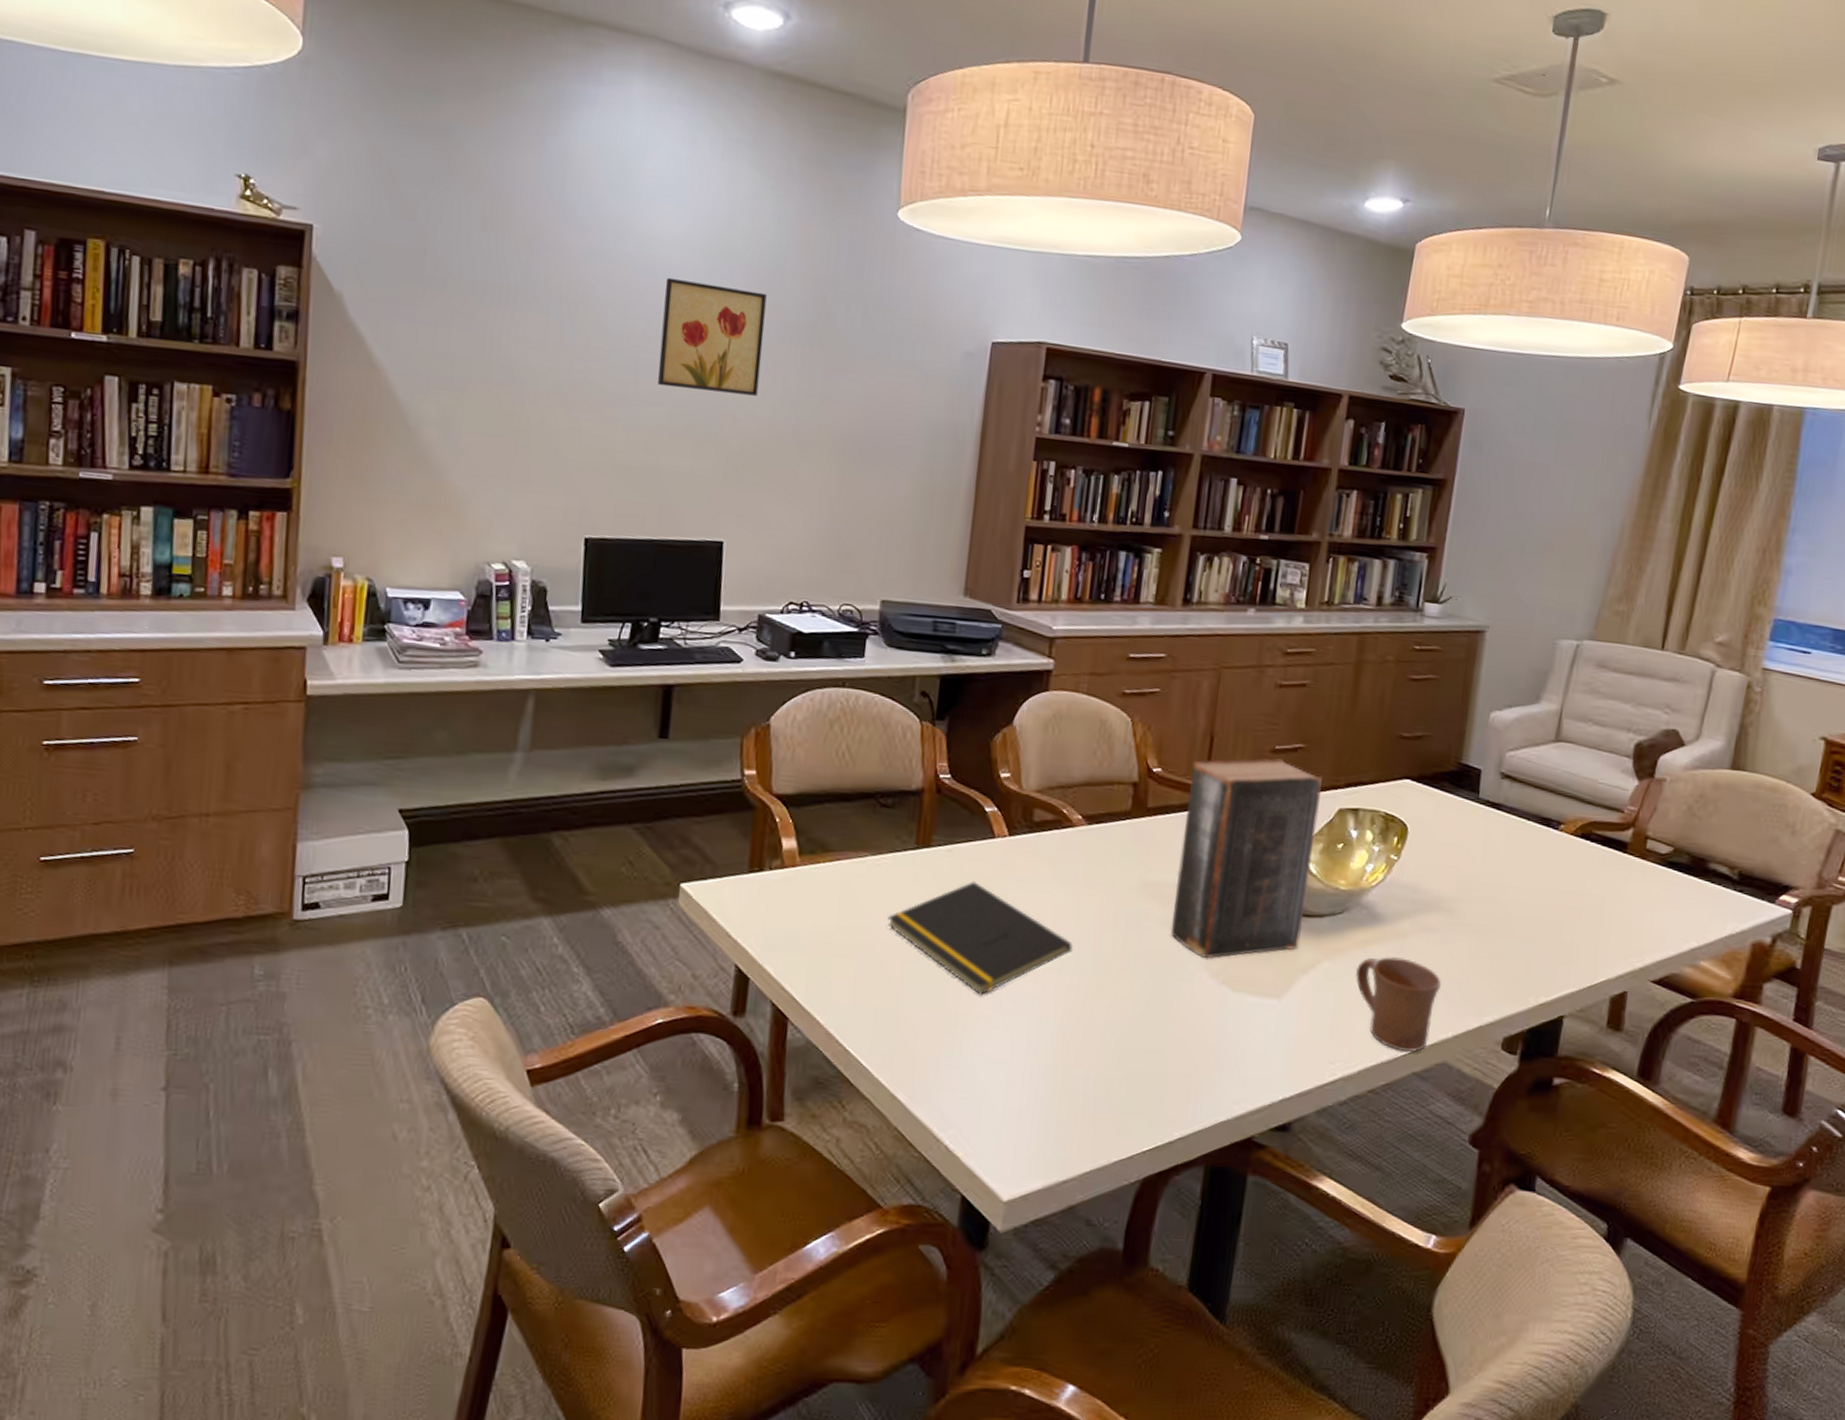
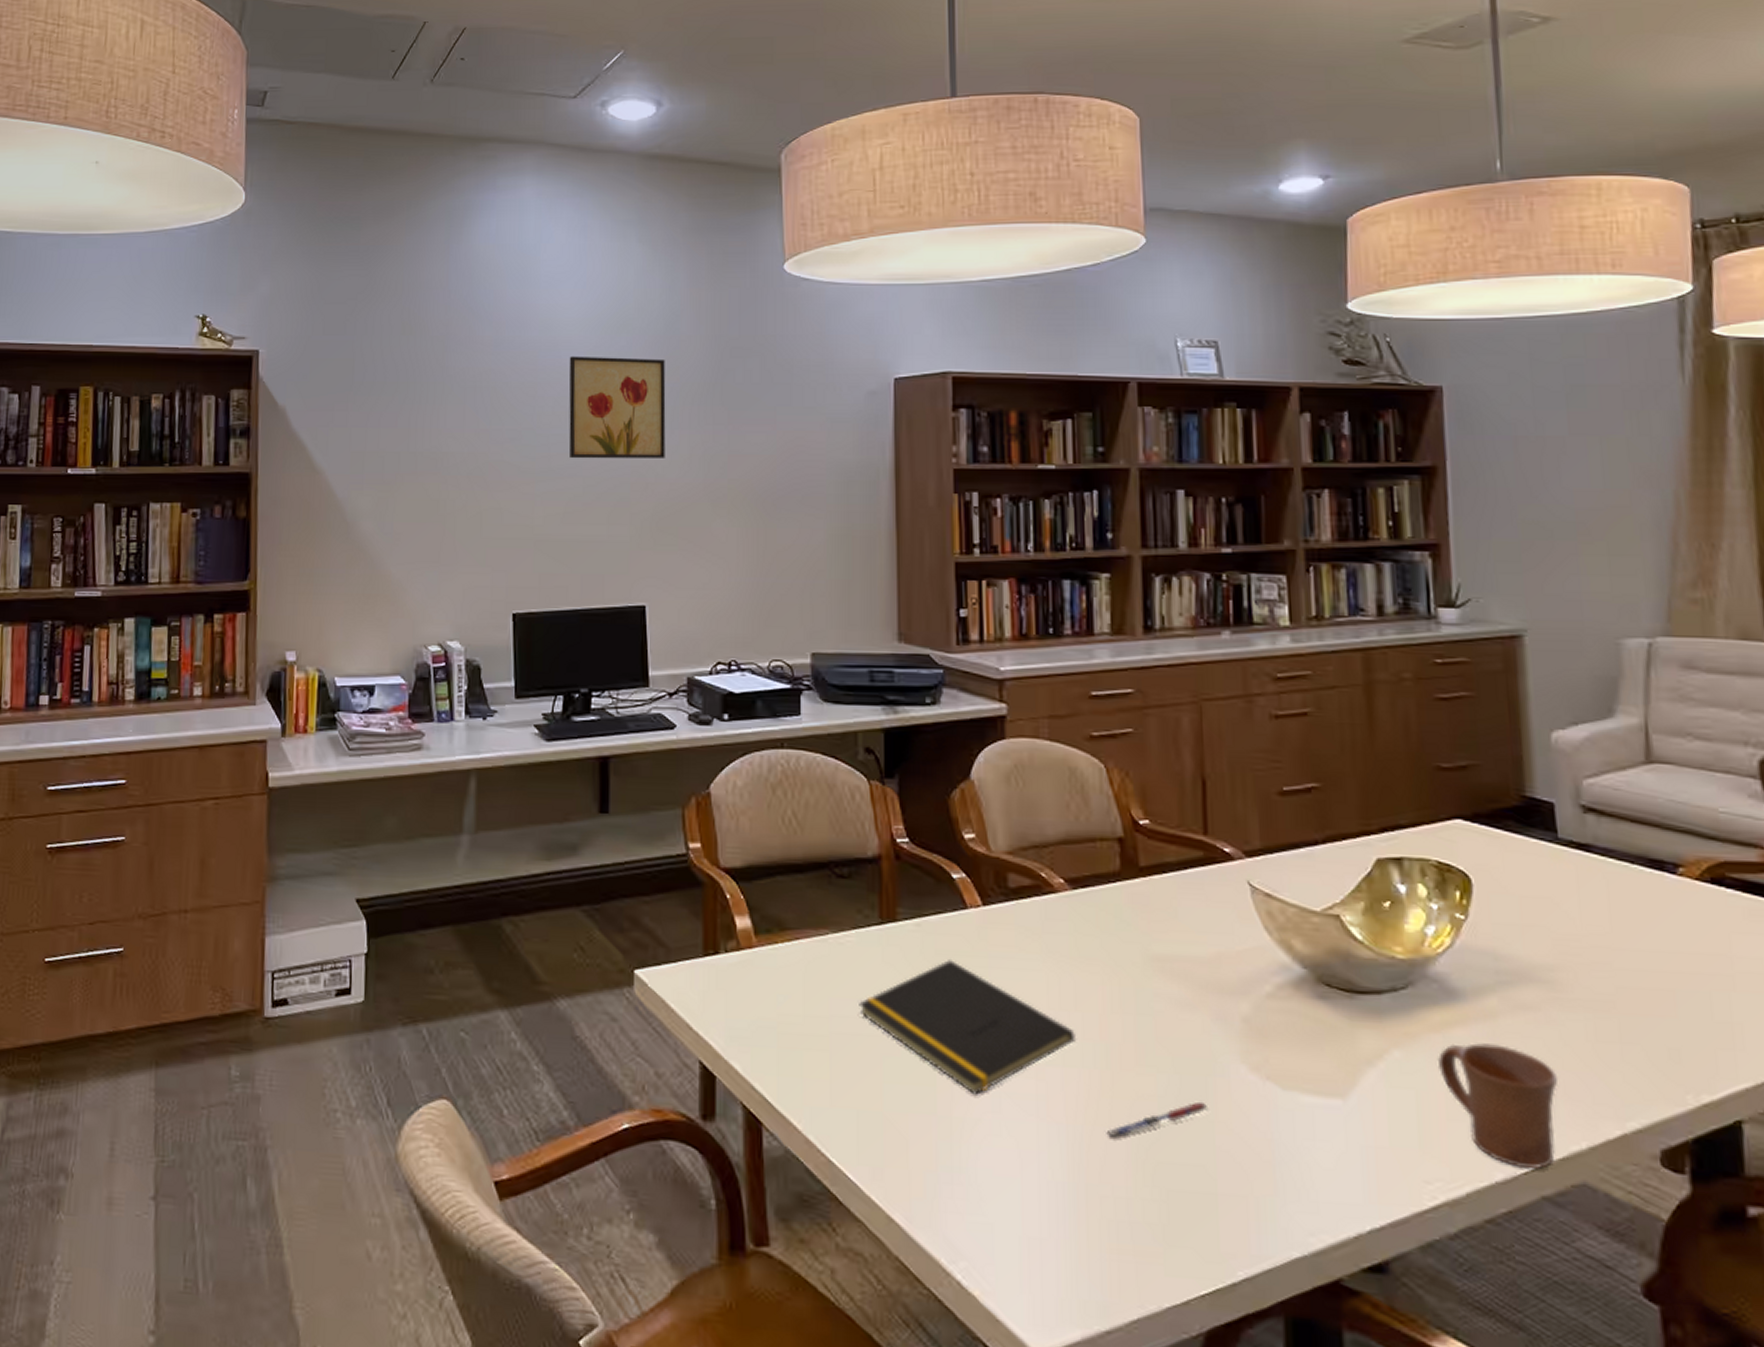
pen: none [1086,1001,1173,1030] -> present [1106,1101,1209,1139]
book: present [1170,758,1324,959] -> none [1185,802,1357,1048]

